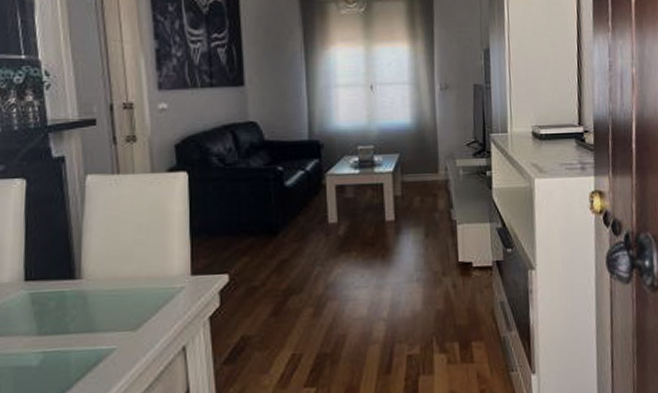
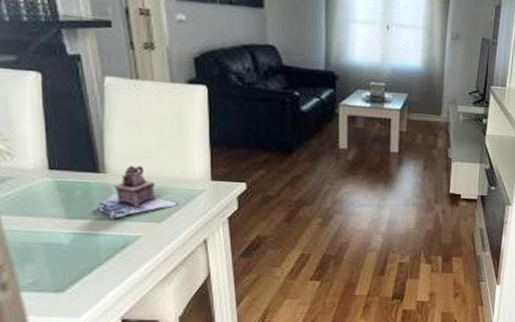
teapot: none [71,266,155,331] -> present [97,165,178,219]

